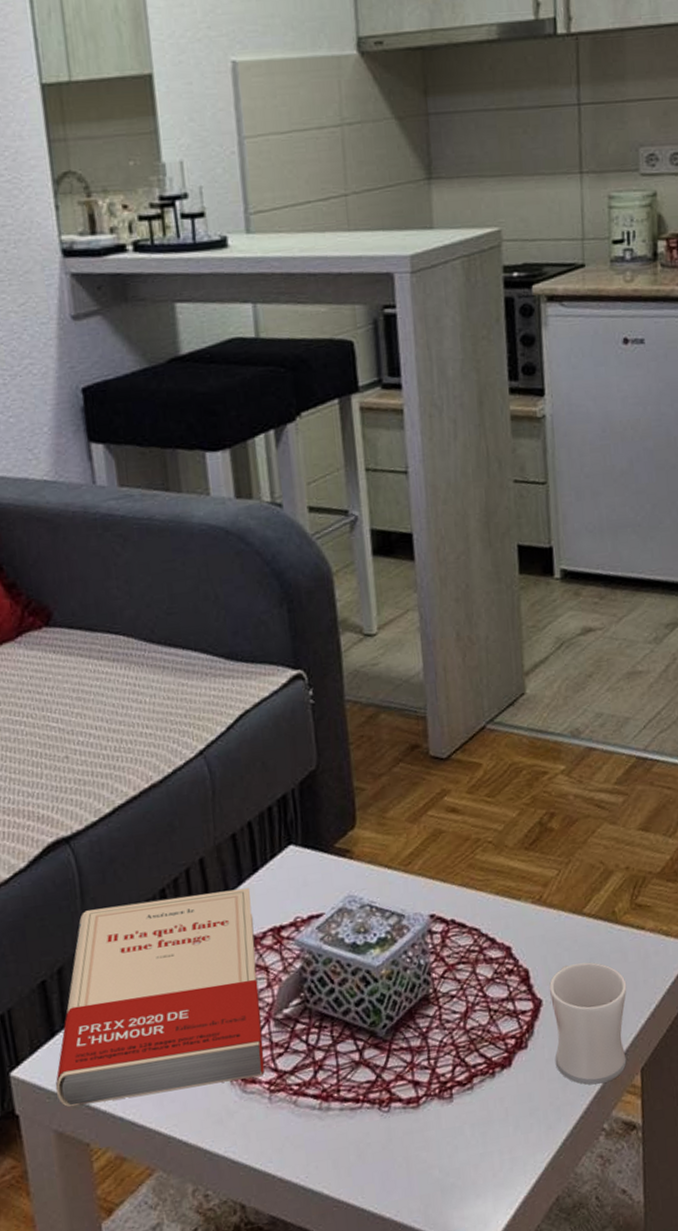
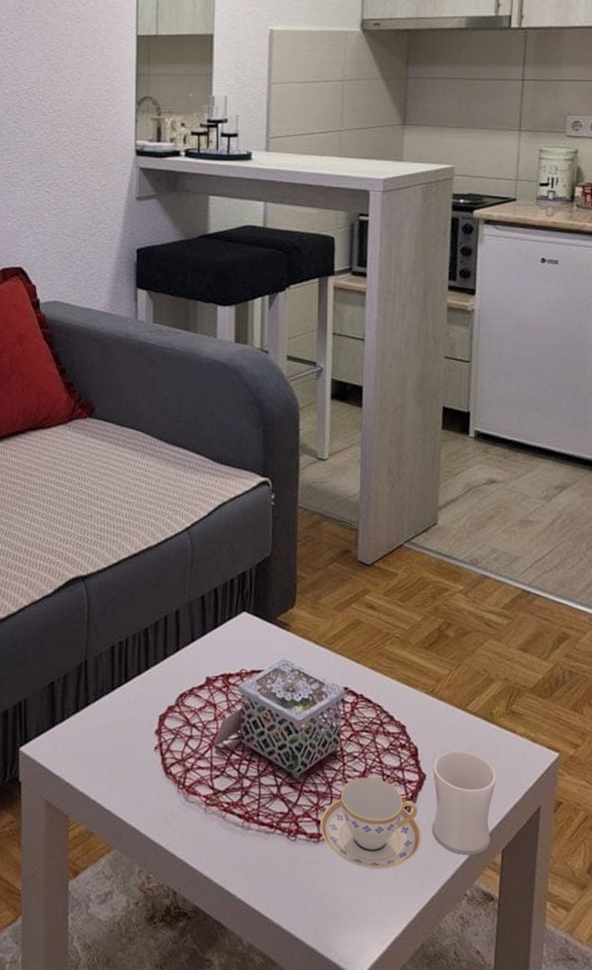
book: present [55,887,265,1108] -> none [50,634,210,790]
teacup: none [417,1016,545,1125] -> present [320,777,422,869]

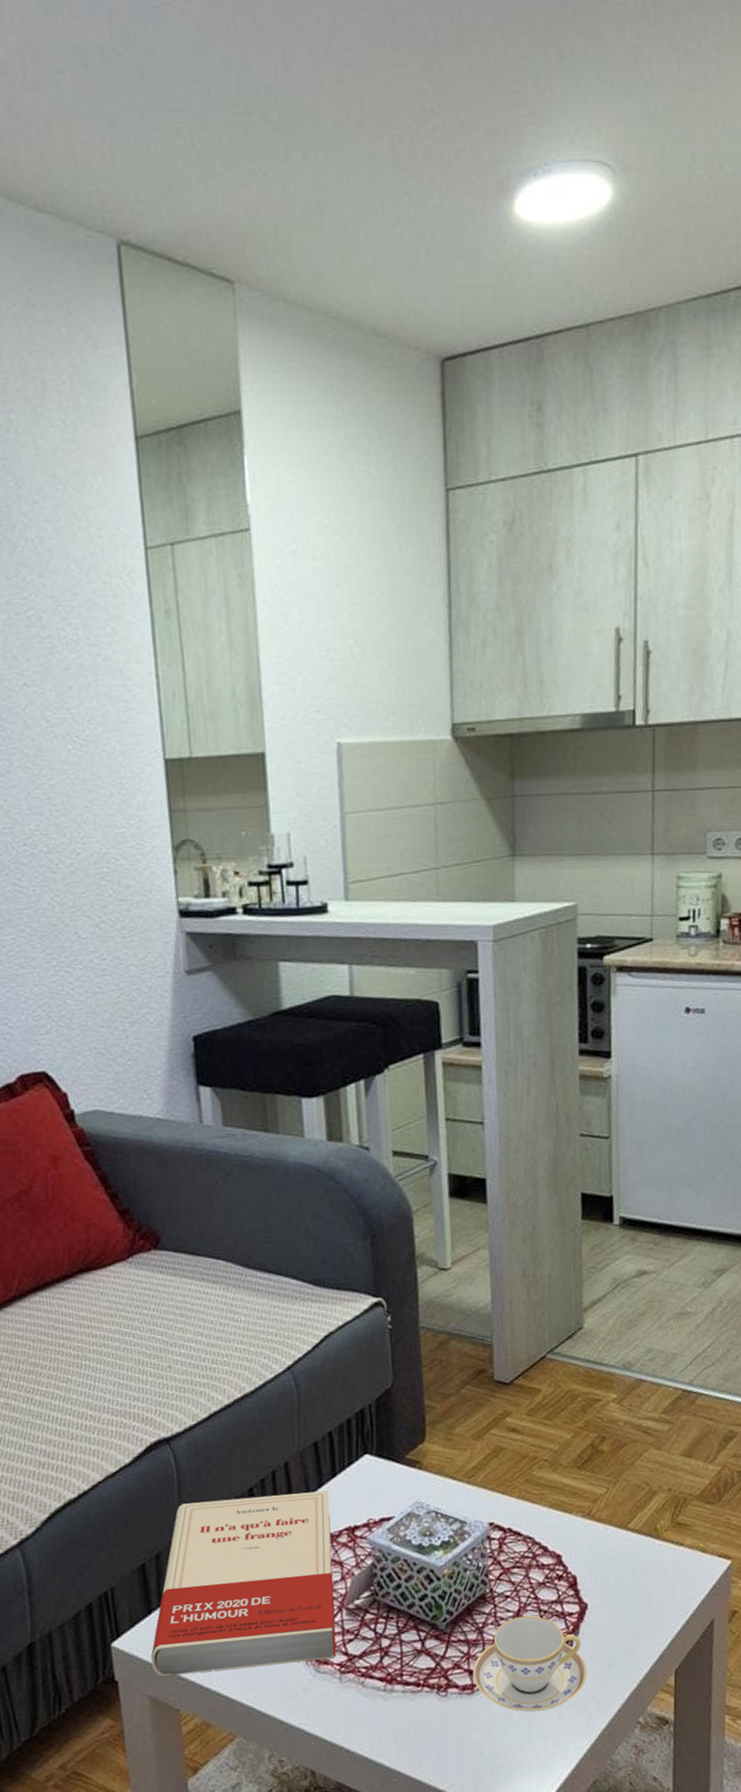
book: none [50,634,210,790] -> present [150,1490,336,1677]
mug: present [432,750,497,855] -> none [594,1572,665,1683]

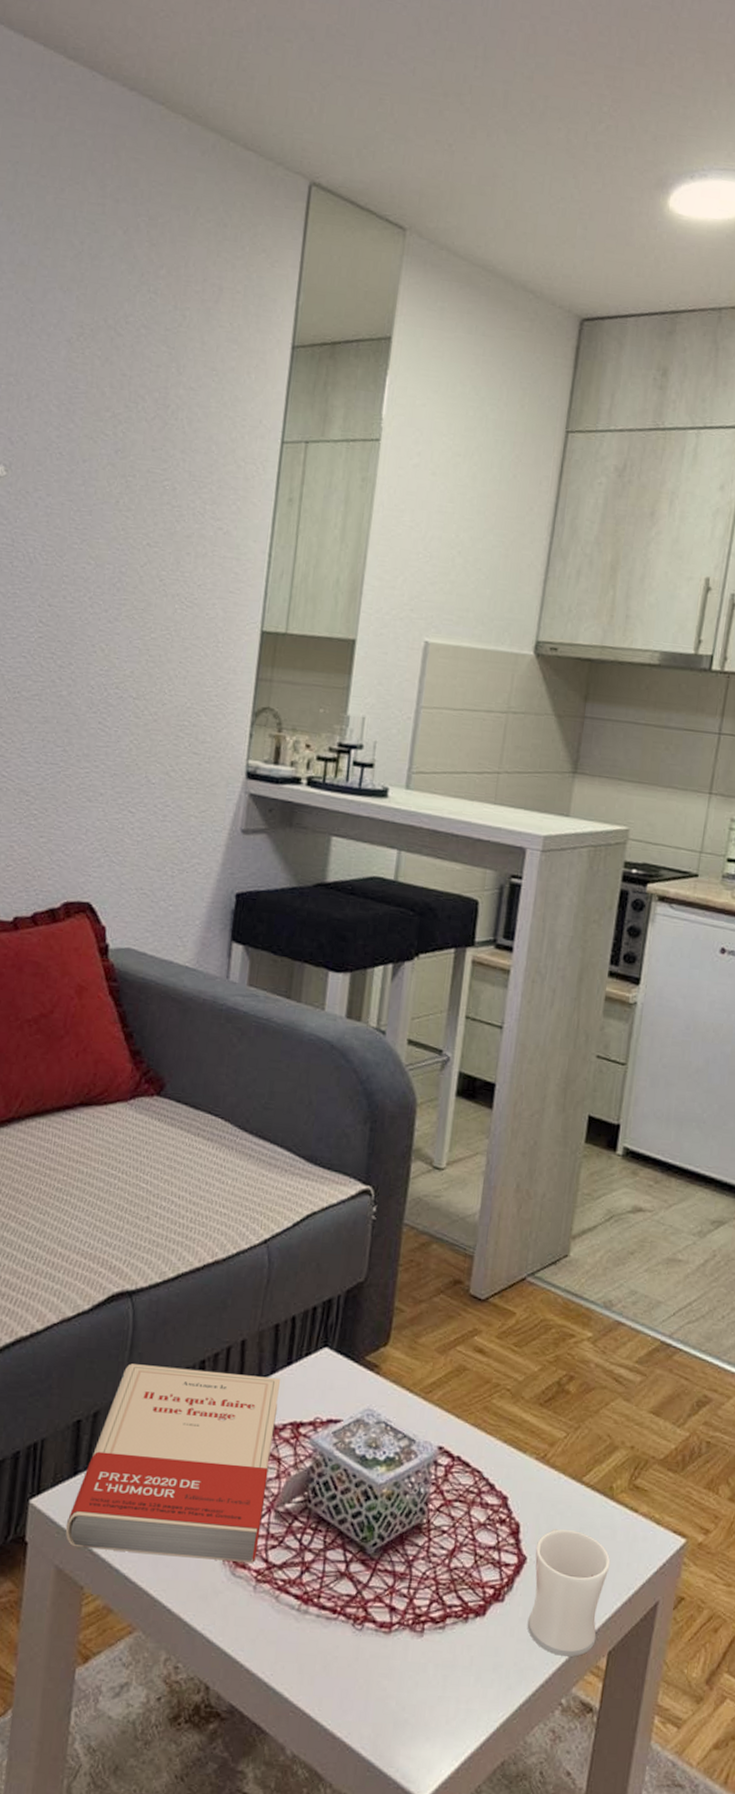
teacup: present [473,1615,587,1712] -> none [393,1556,515,1669]
mug: none [594,1572,665,1683] -> present [527,1529,611,1657]

